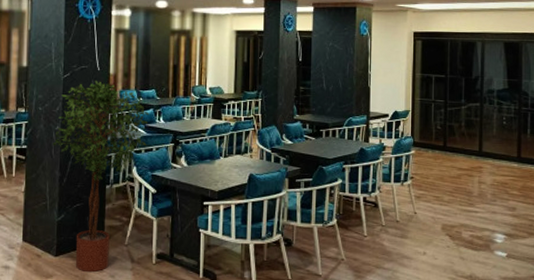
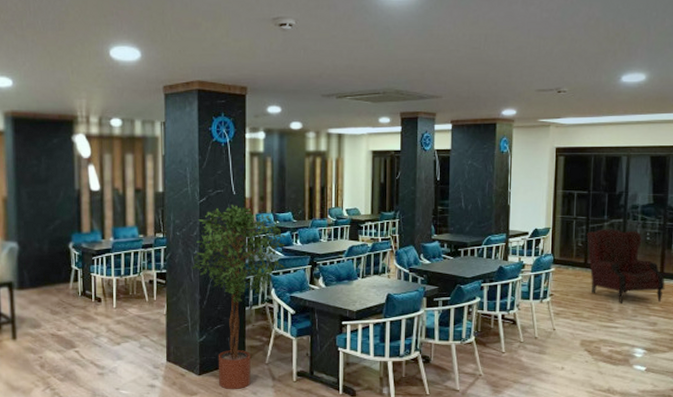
armchair: none [445,112,523,188] -> present [587,229,665,303]

